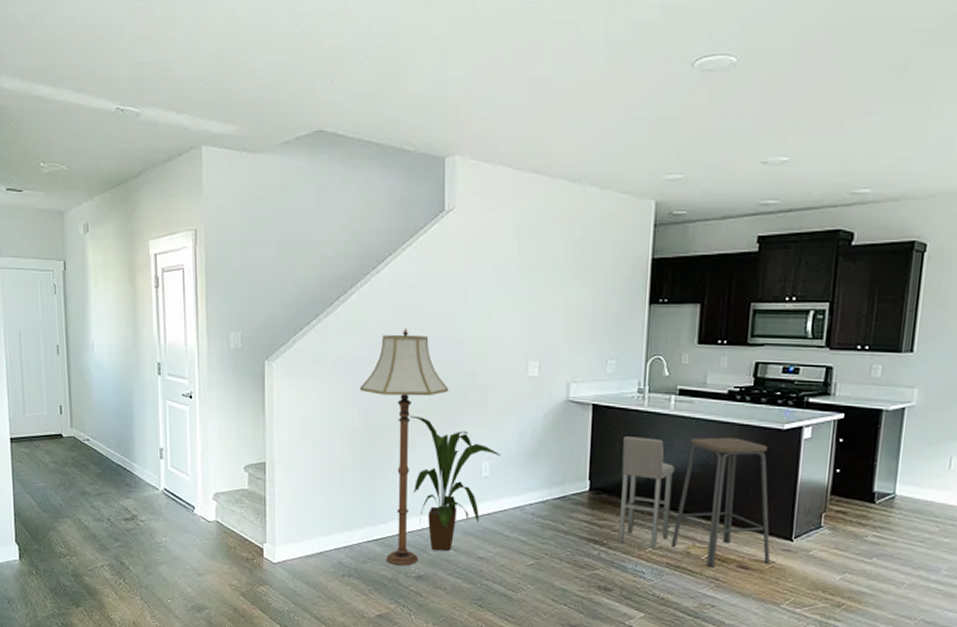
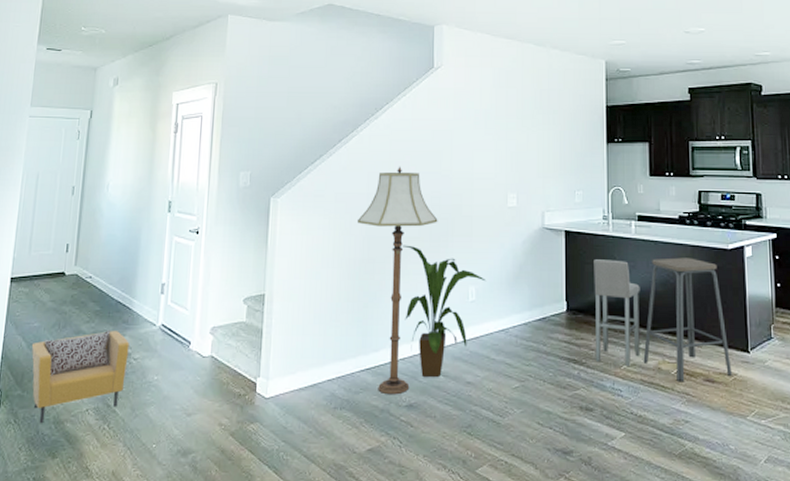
armchair: none [40,492,135,576] -> present [31,329,129,424]

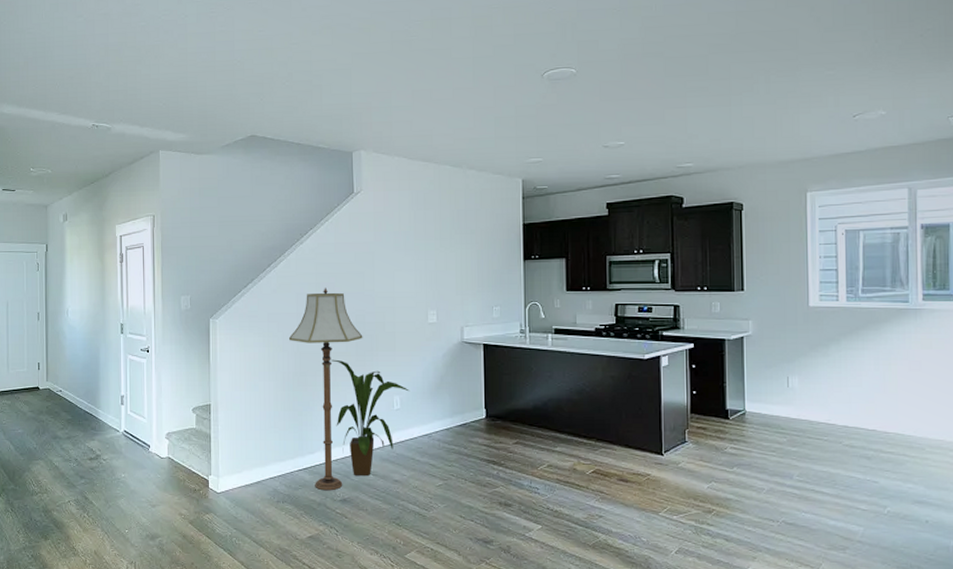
armchair: present [31,329,129,424] -> none [18,435,99,512]
bar stool: present [594,259,640,367] -> none [511,370,557,468]
bar stool: present [643,257,732,383] -> none [559,368,645,482]

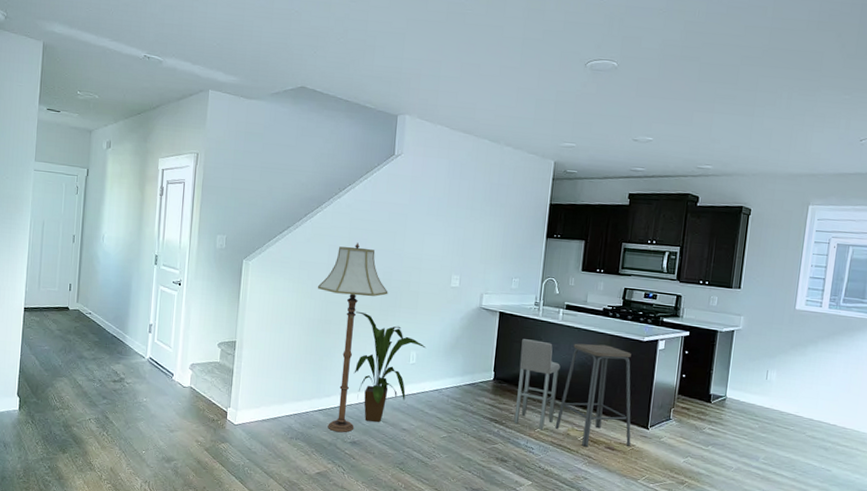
bar stool: none [511,370,557,468] -> present [513,339,560,431]
bar stool: none [559,368,645,482] -> present [555,343,631,447]

